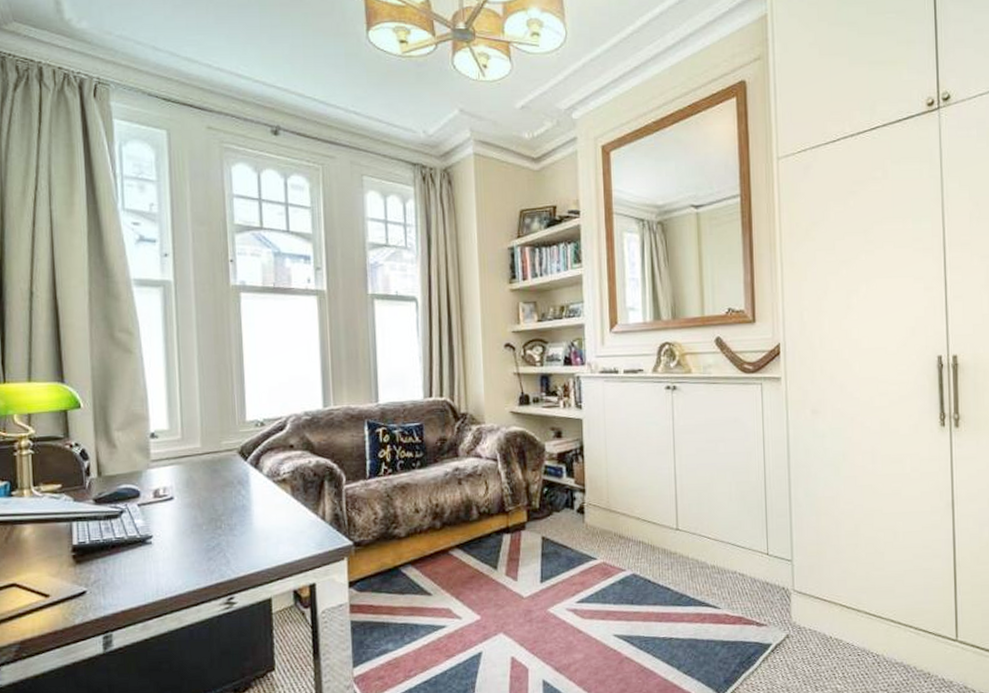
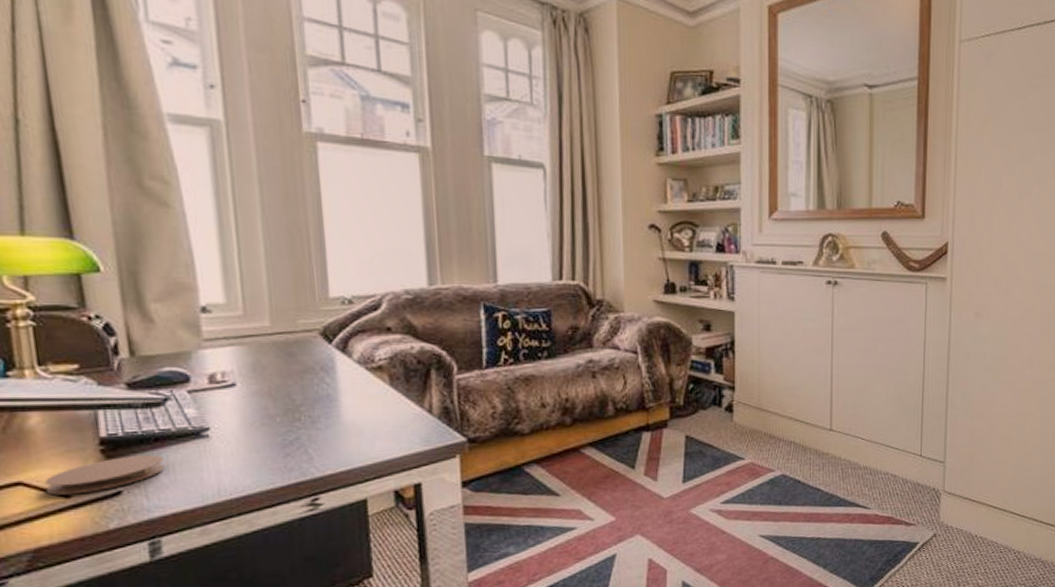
coaster: none [31,559,118,595] -> present [44,454,165,496]

